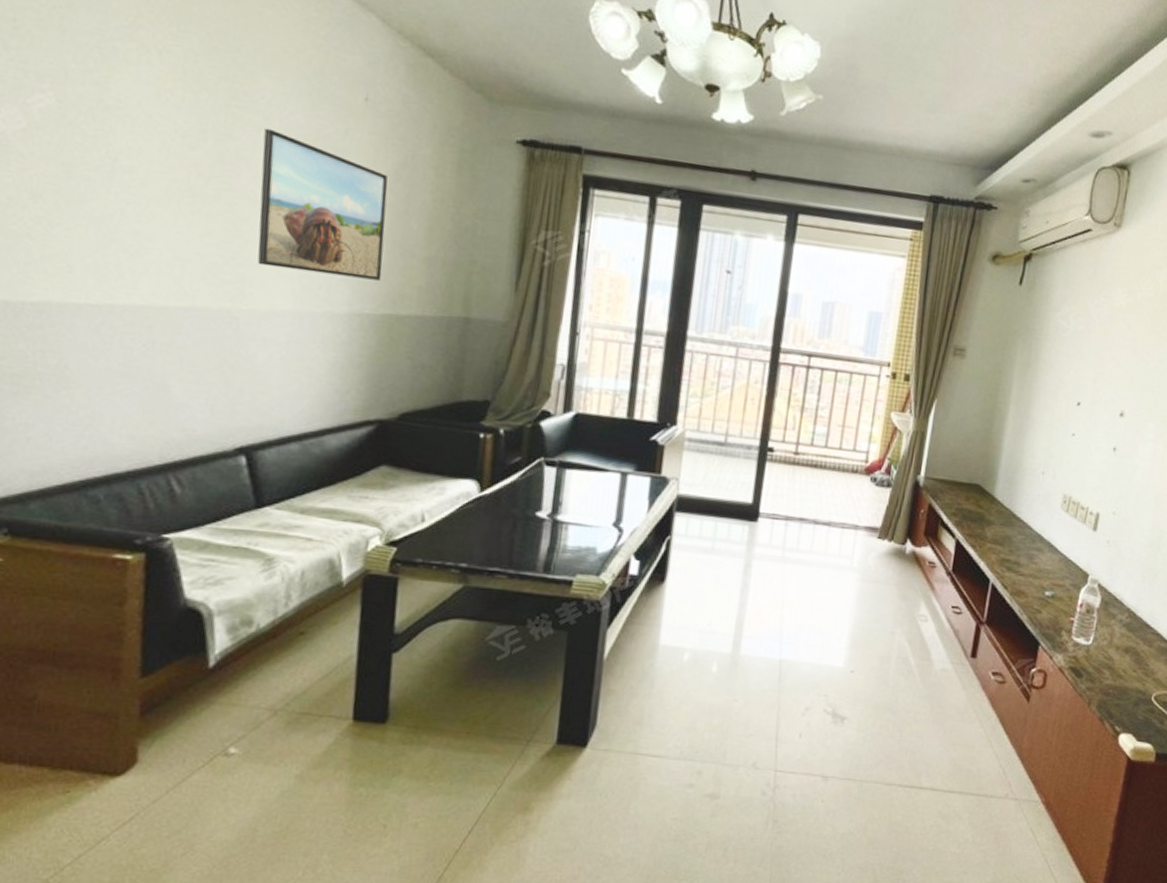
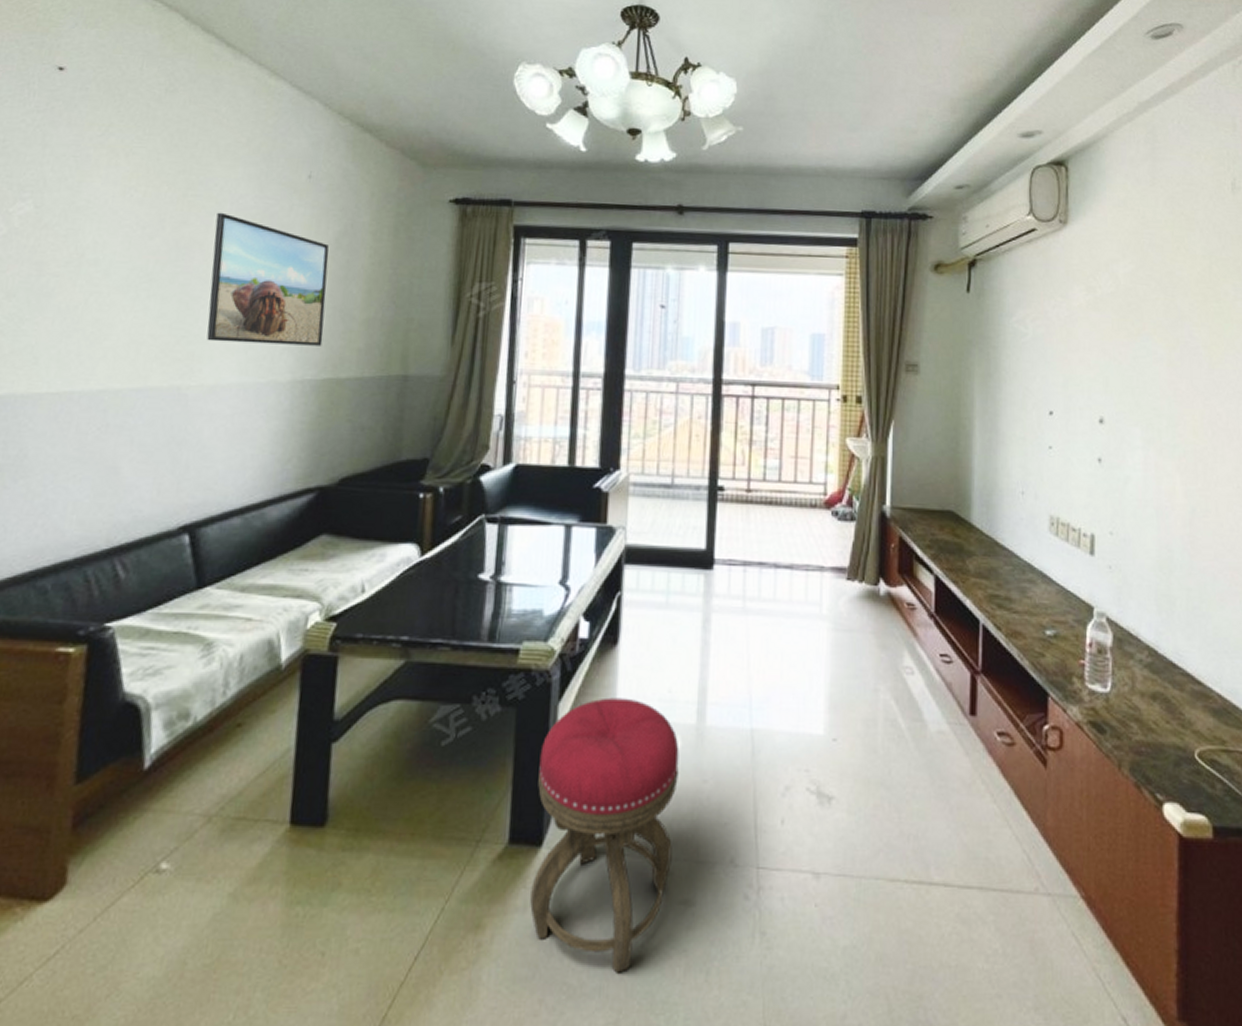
stool: none [574,627,715,848] -> present [530,697,680,973]

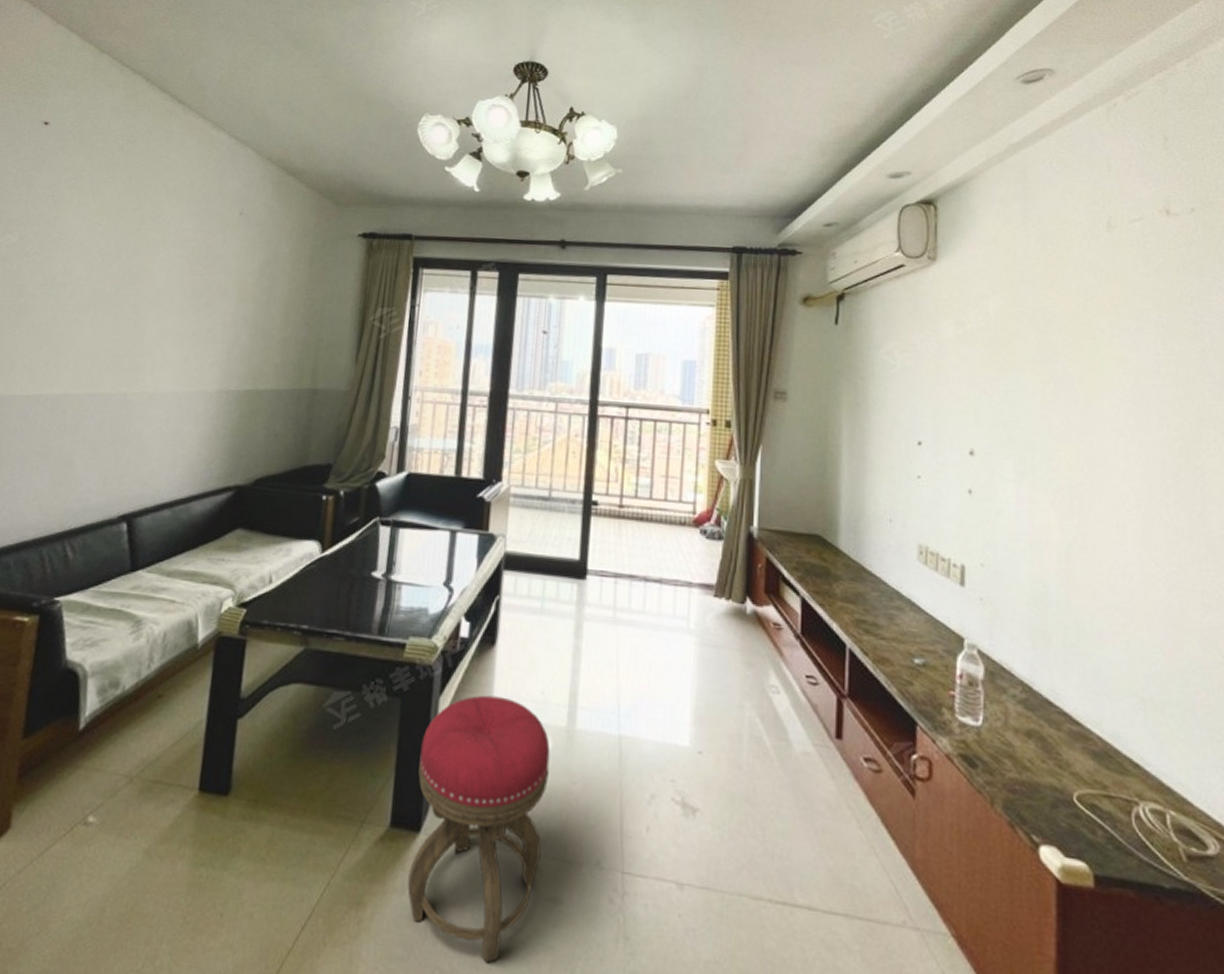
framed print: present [207,212,329,346] -> none [150,243,255,361]

